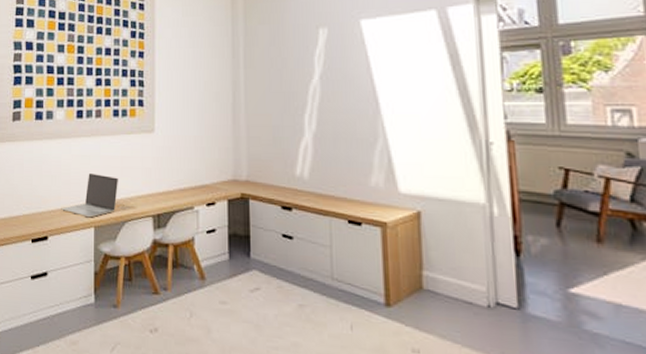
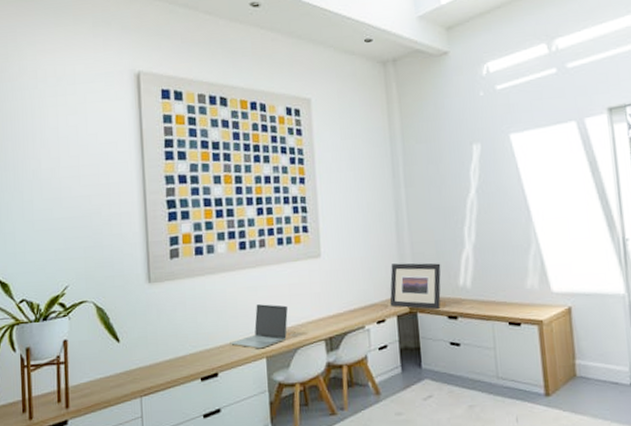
picture frame: none [221,146,277,199] -> present [389,263,441,310]

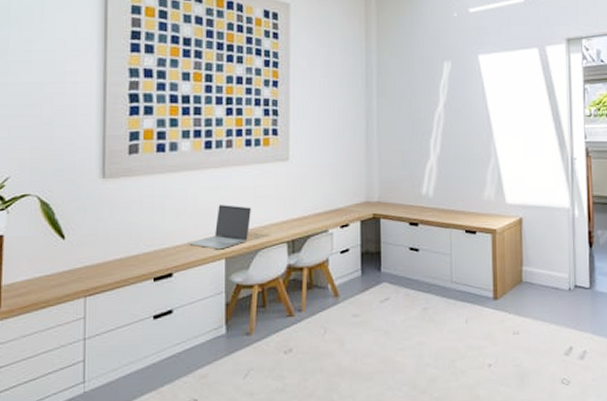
picture frame: present [389,263,441,310] -> none [354,170,406,217]

